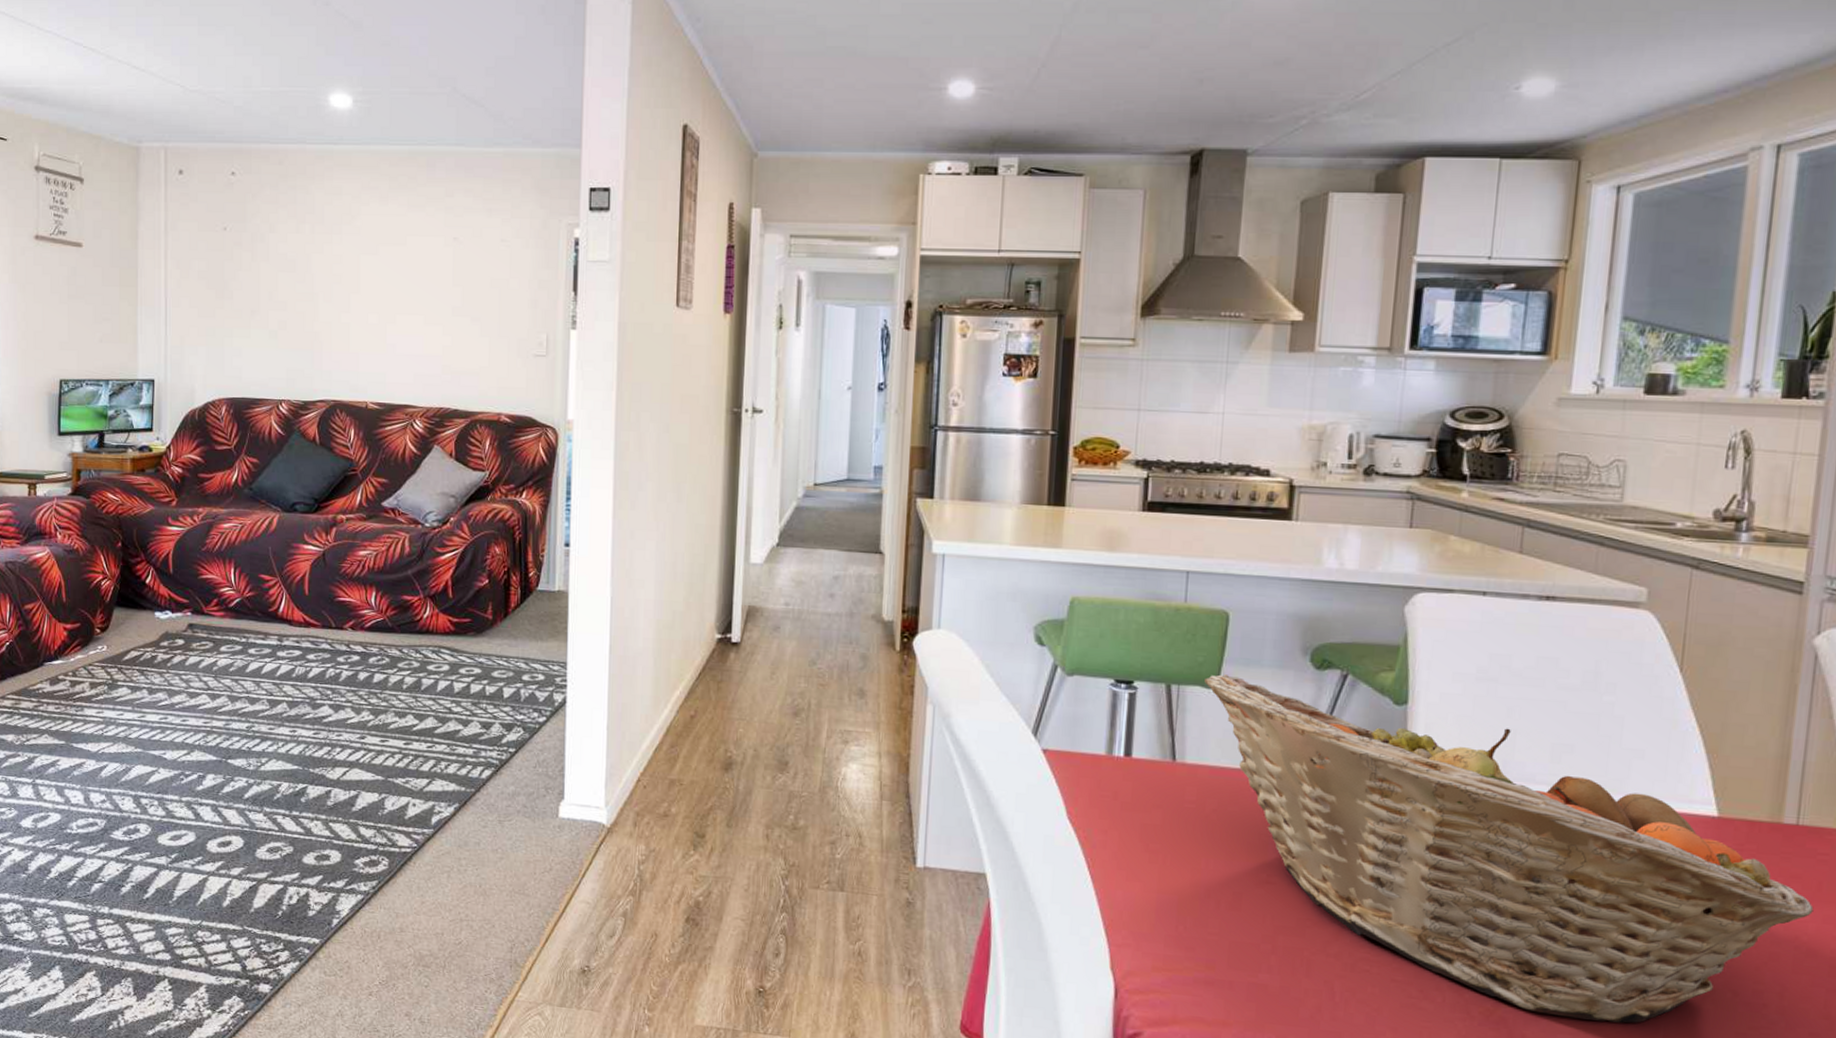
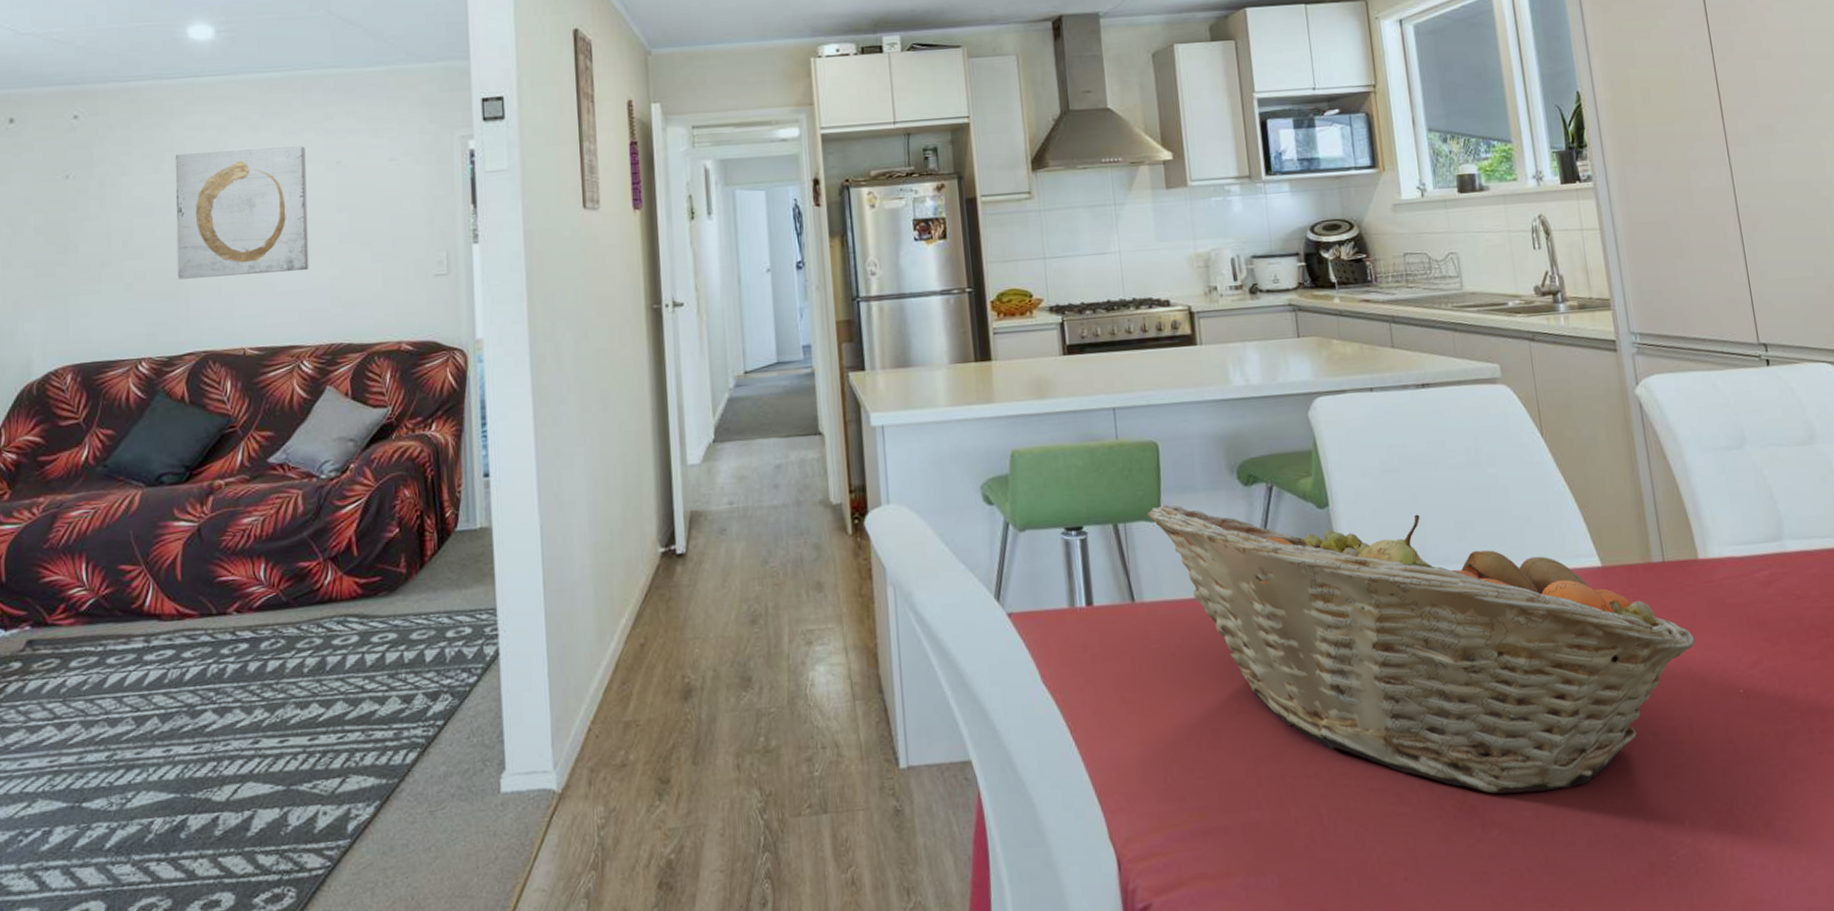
wall art: none [313,217,427,338] -> present [175,146,309,279]

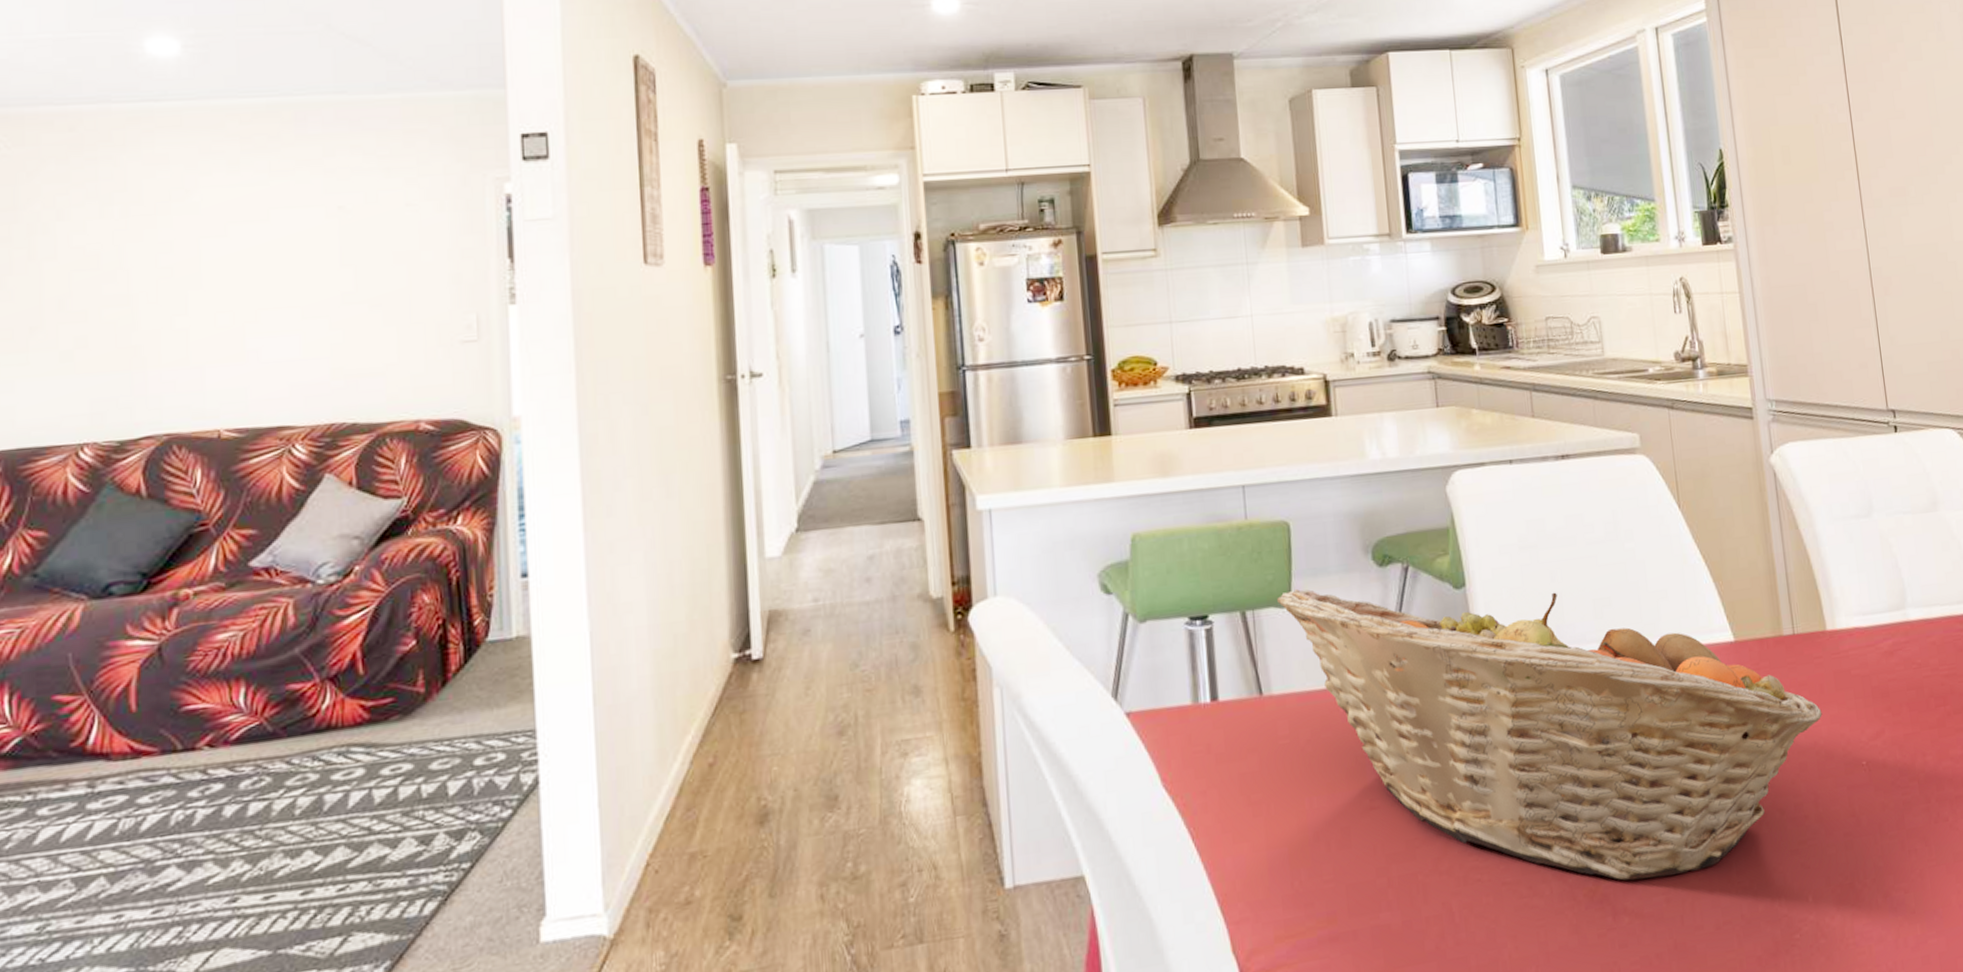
wall art: present [175,146,309,279] -> none [128,187,303,347]

